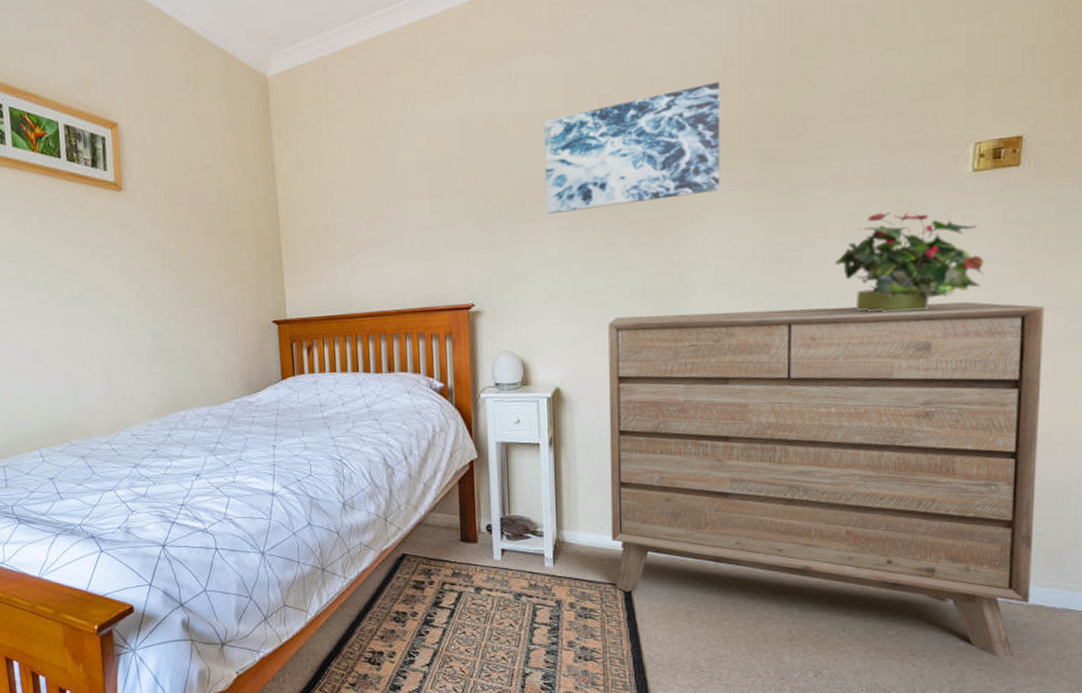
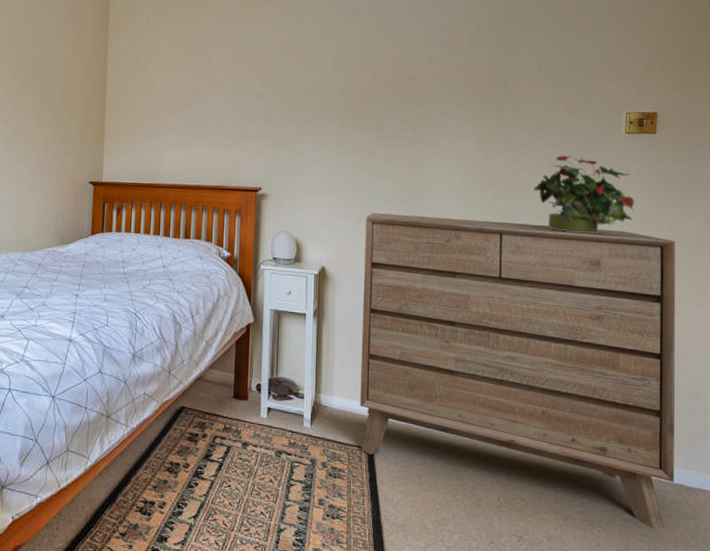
wall art: present [544,81,720,215] -> none [323,40,454,123]

